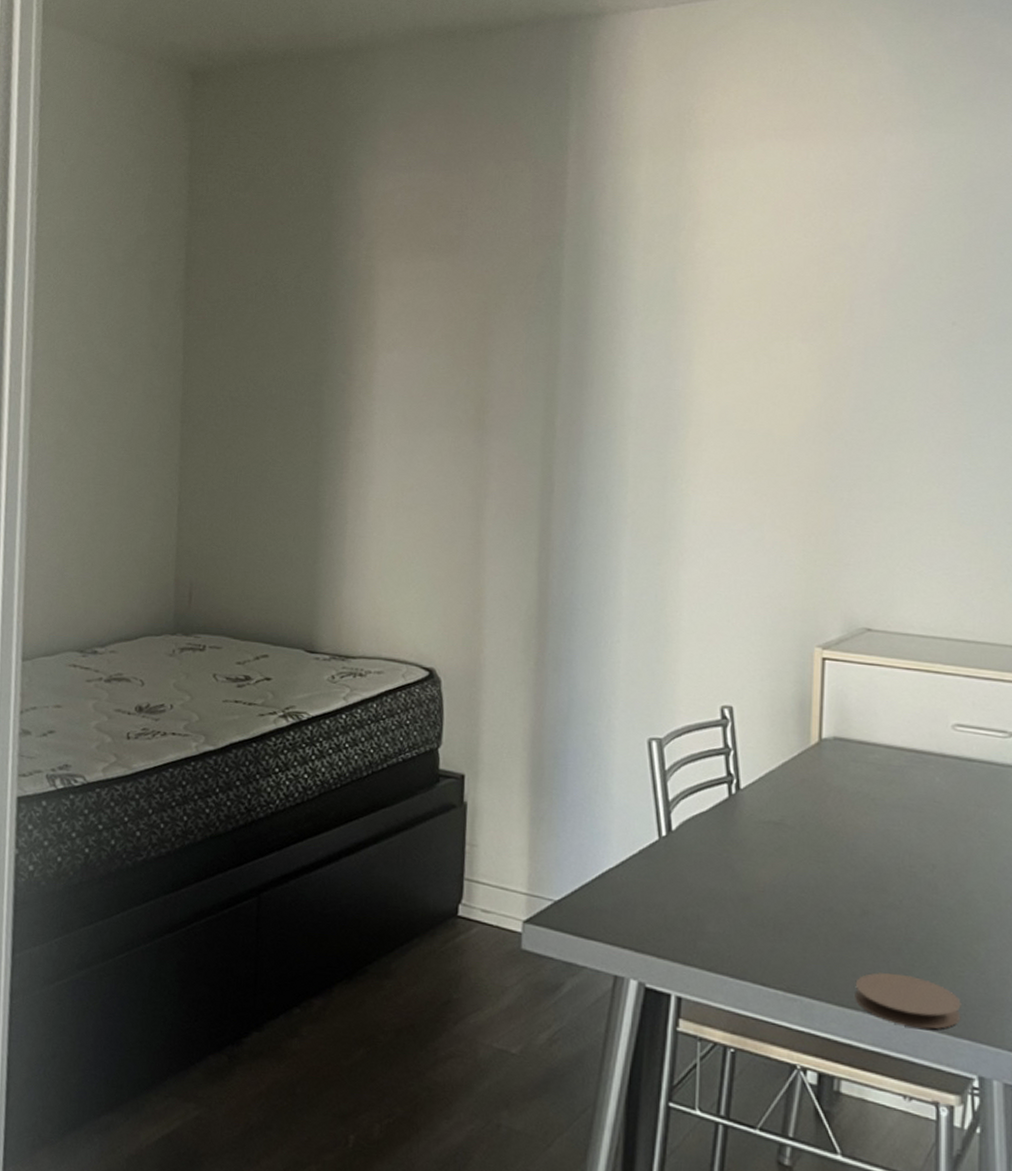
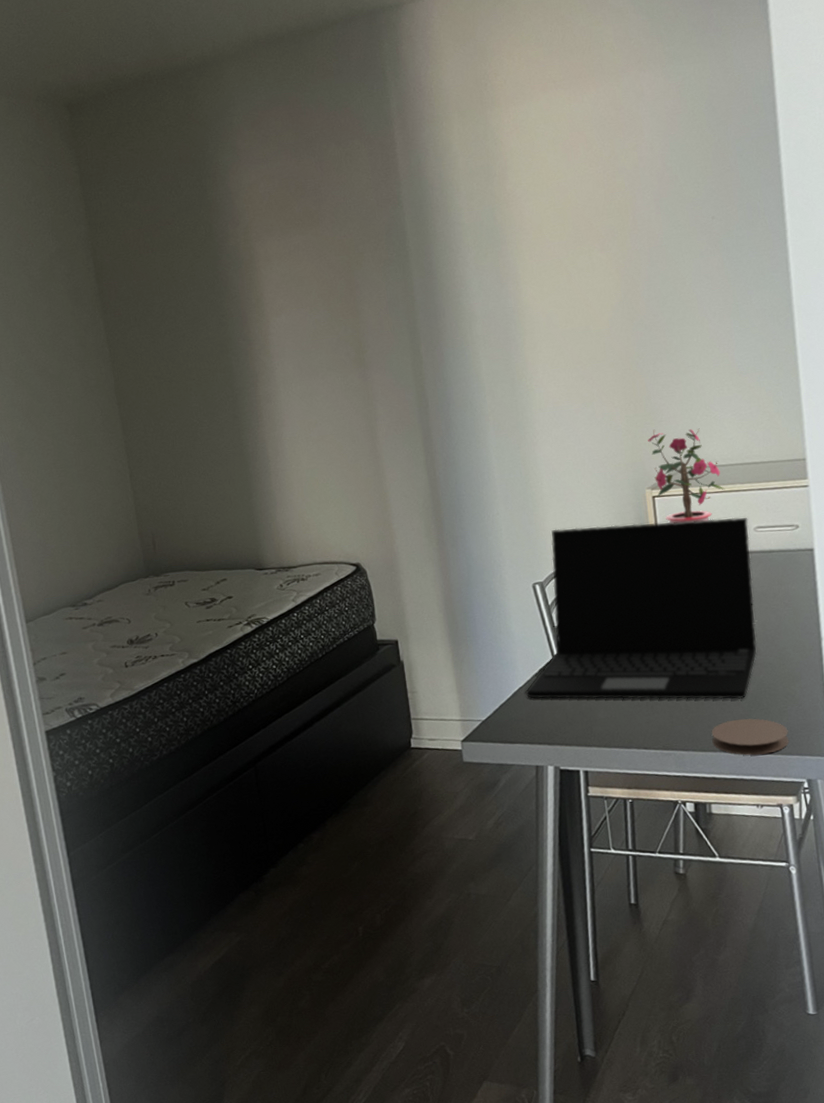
laptop: none [616,675,946,948] -> present [525,517,757,700]
potted plant: none [827,573,921,704] -> present [648,428,725,524]

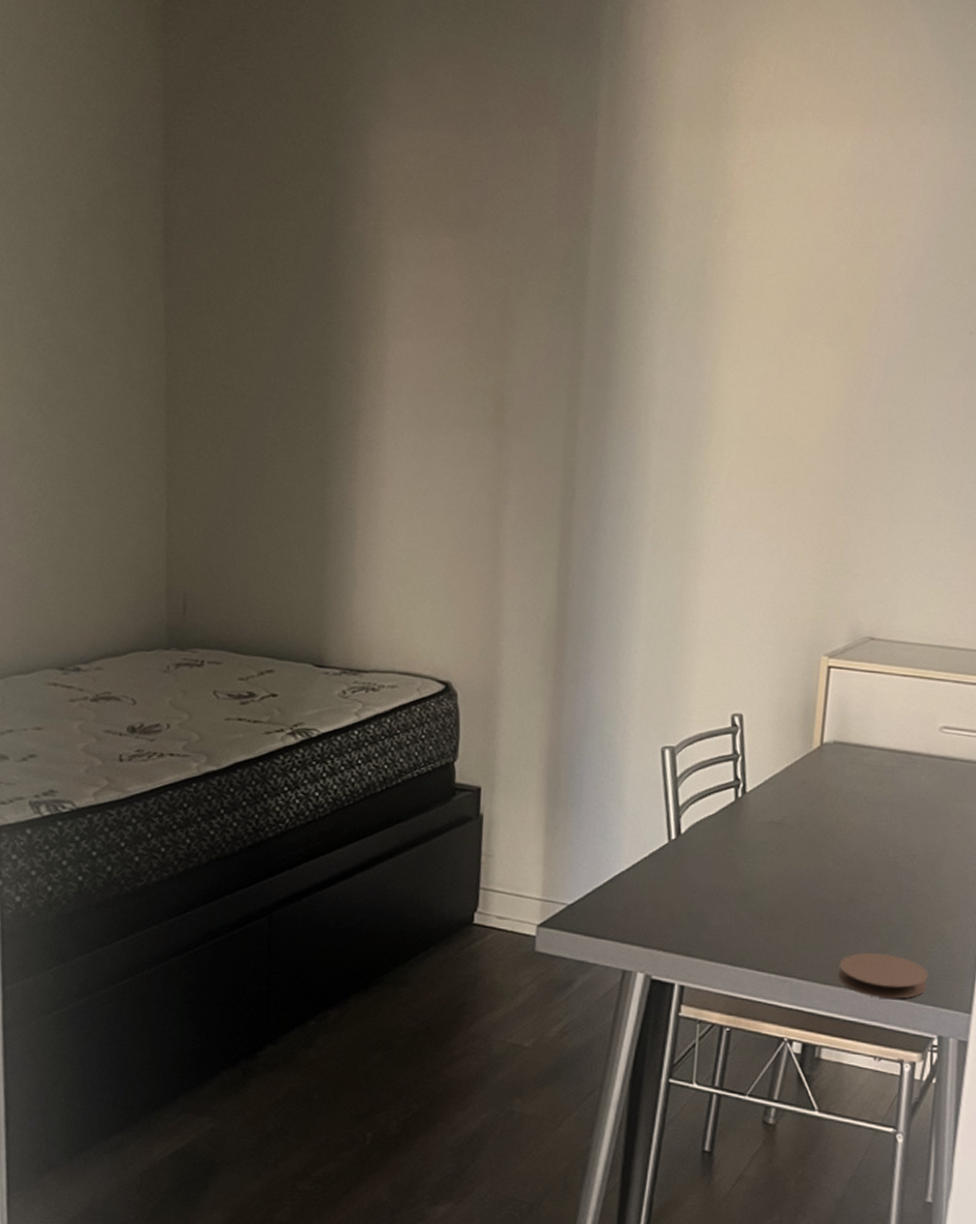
laptop: present [525,517,757,700] -> none [627,684,935,930]
potted plant: present [648,428,725,524] -> none [833,583,916,709]

